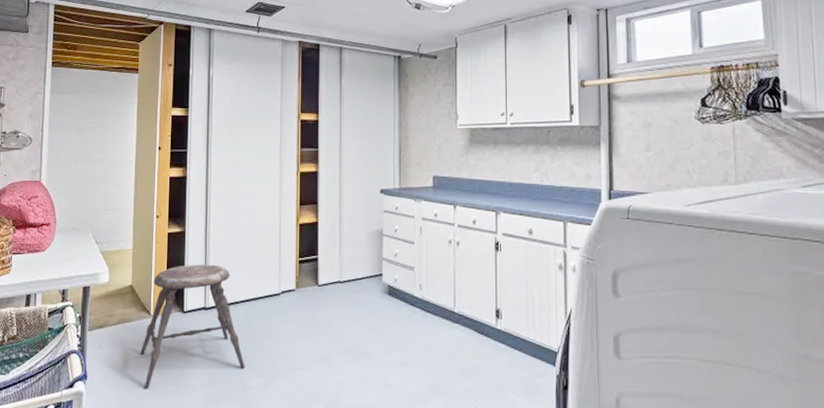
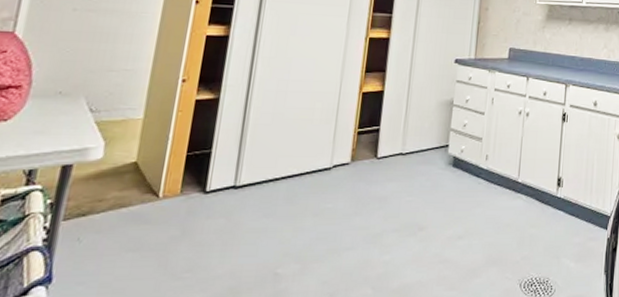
stool: present [140,264,245,389] -> none [137,136,279,288]

